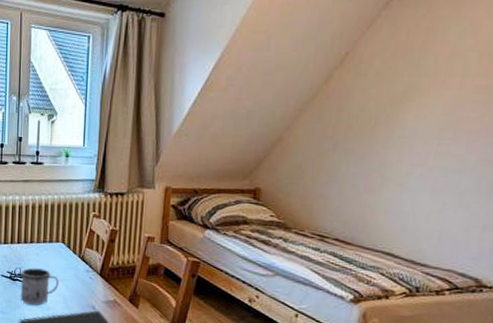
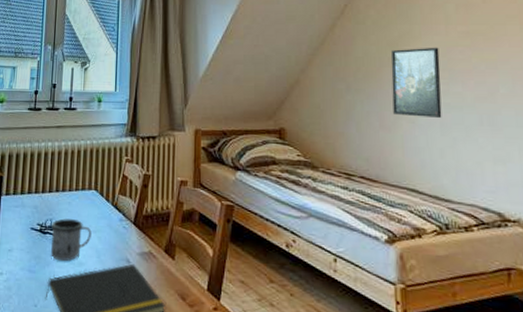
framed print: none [381,103,448,181] -> present [391,47,442,118]

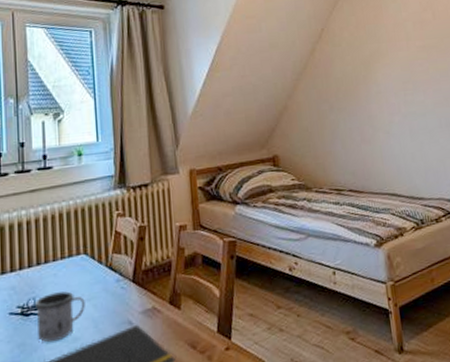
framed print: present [391,47,442,118] -> none [365,62,411,128]

